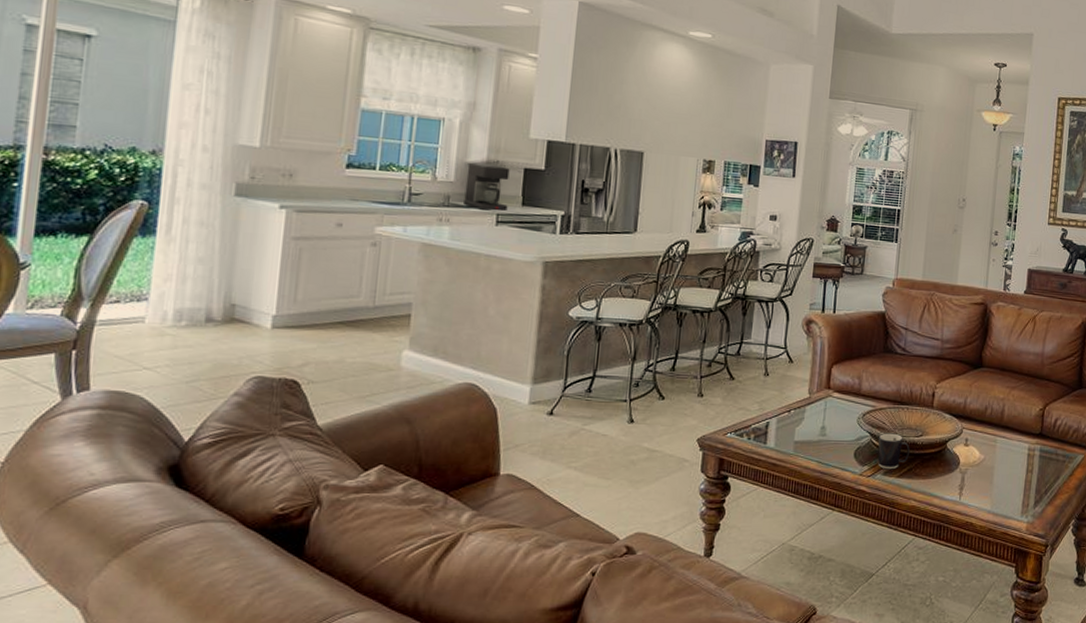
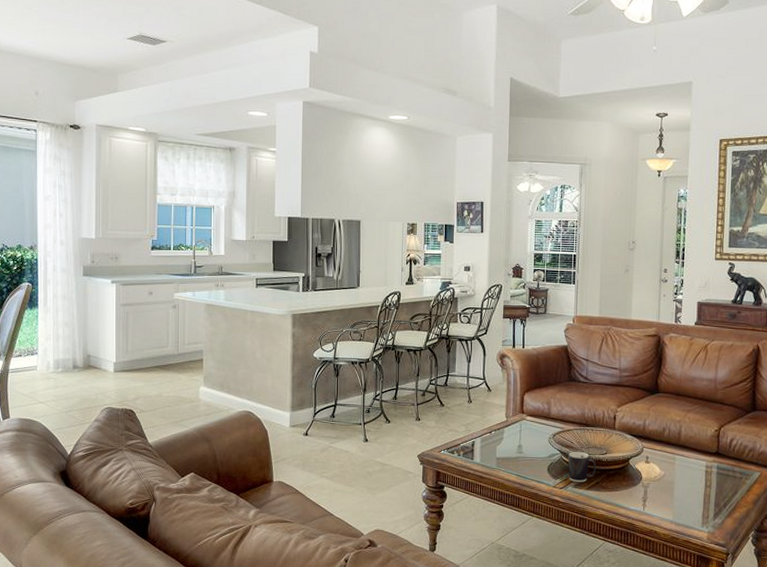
coffee maker: present [464,162,510,212] -> none [232,239,263,276]

